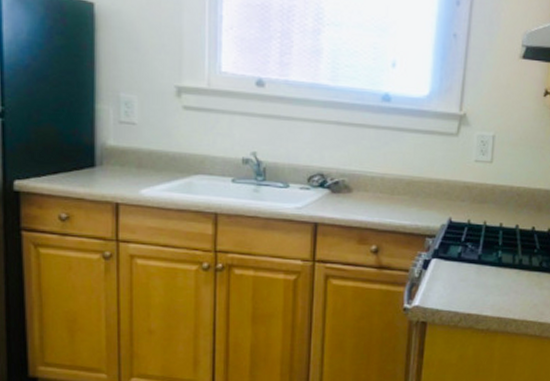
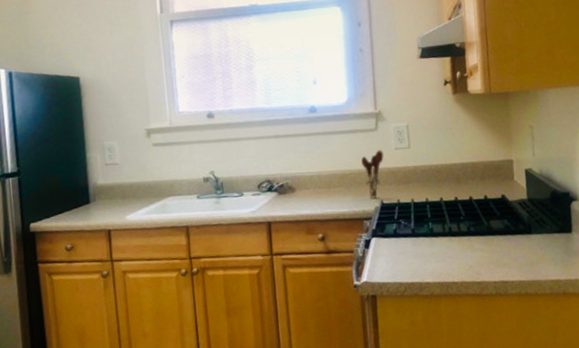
utensil holder: none [434,159,461,214] -> present [361,150,384,198]

